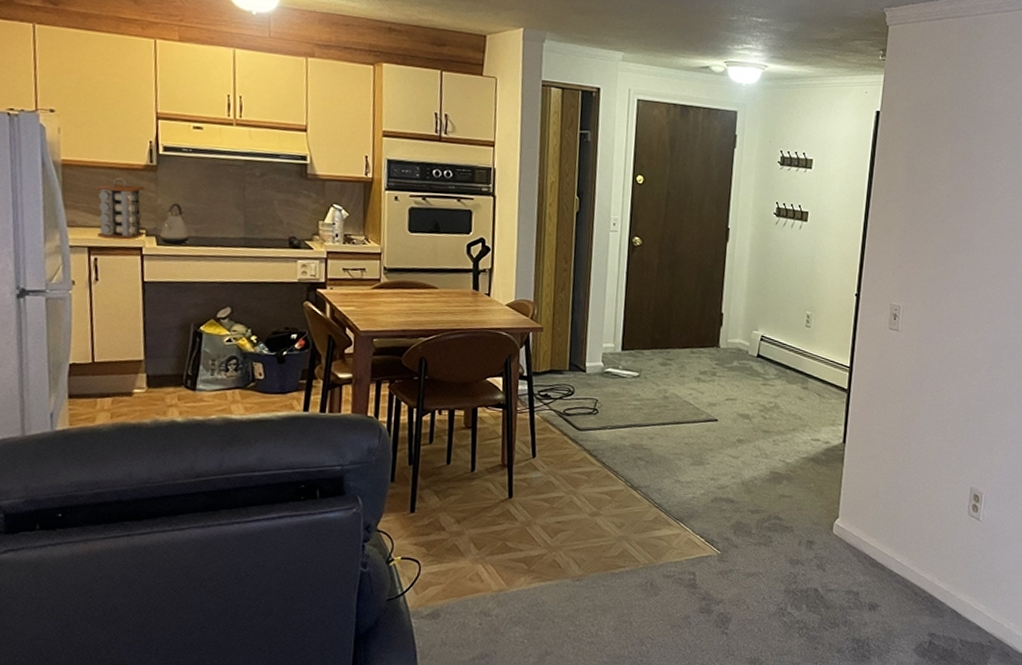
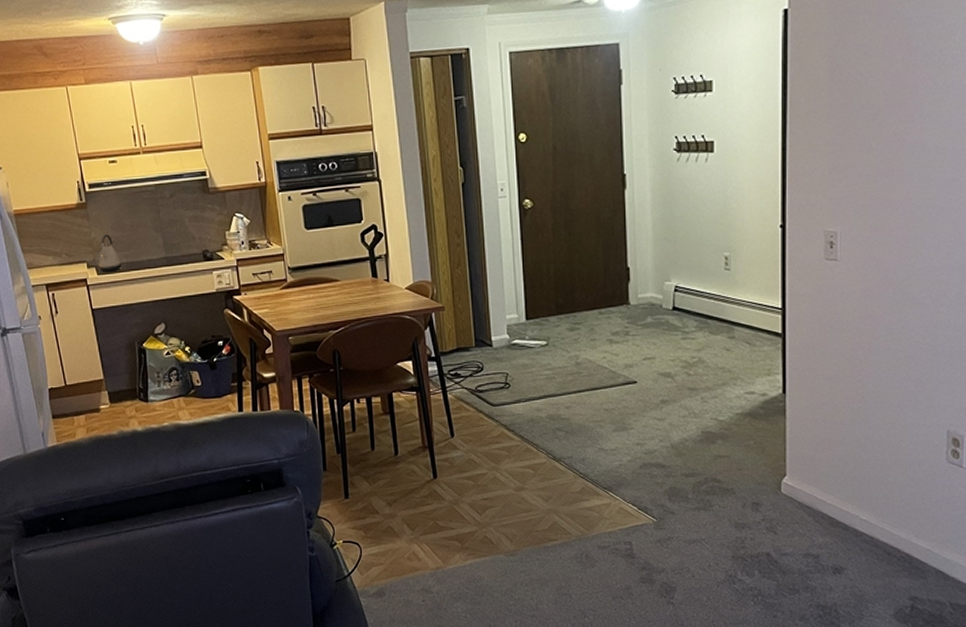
spice rack: present [96,177,145,240] -> none [43,218,87,275]

